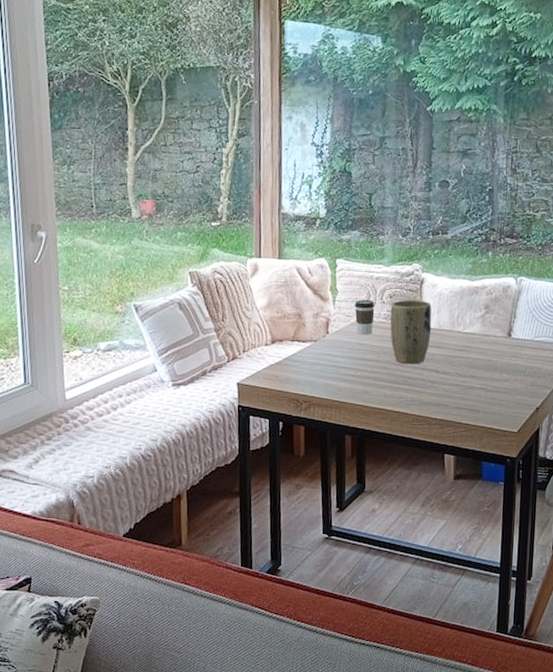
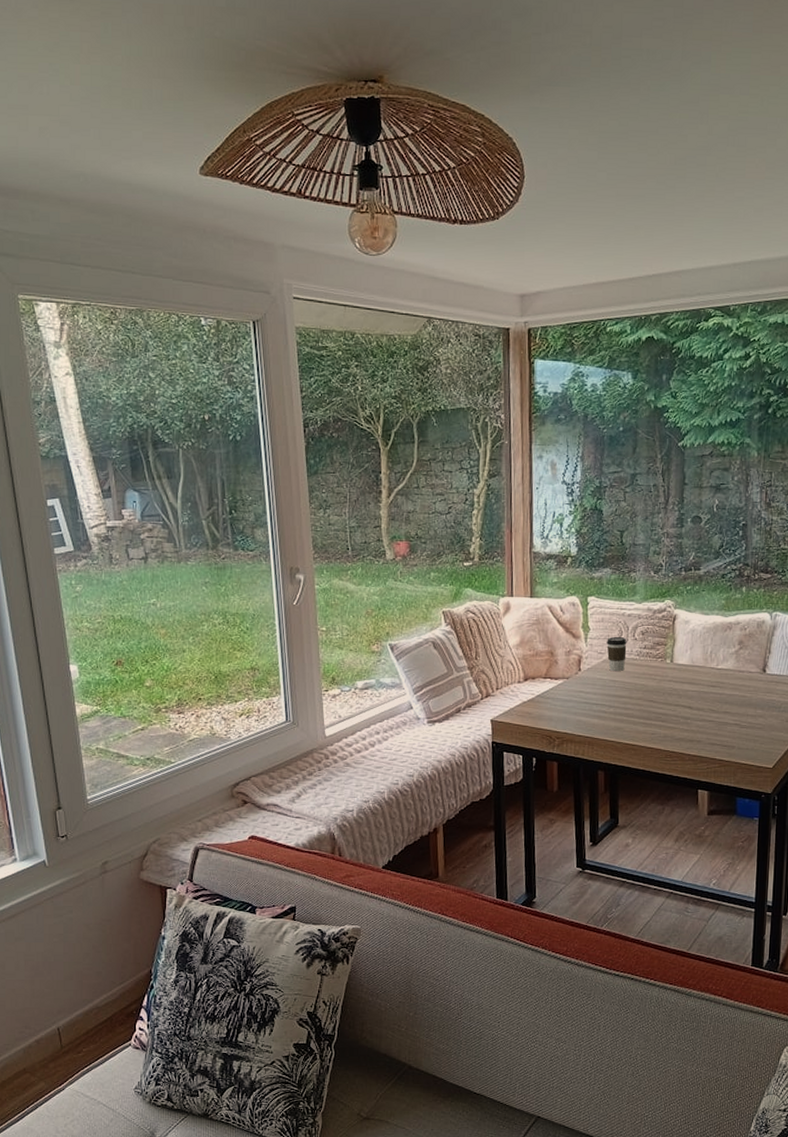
plant pot: present [390,299,432,364] -> none [642,636,685,701]

